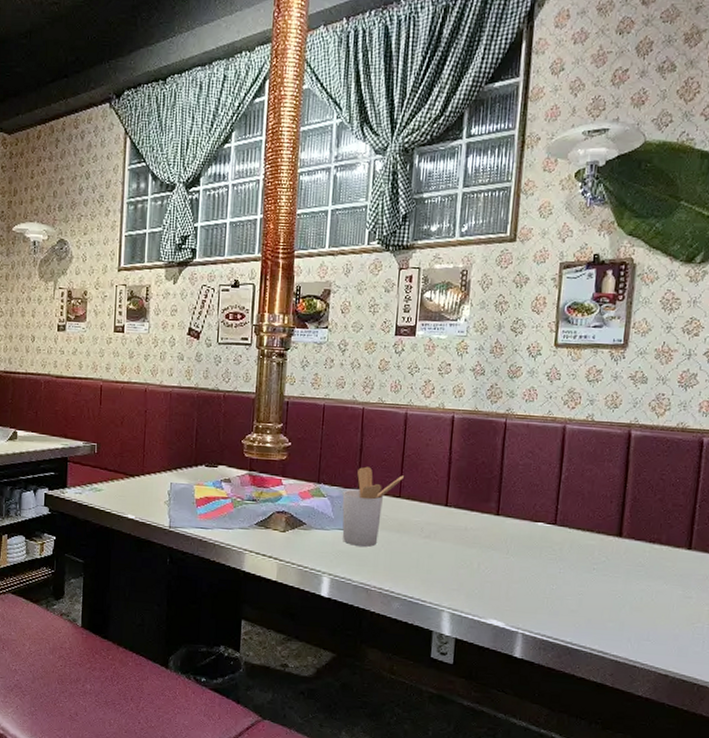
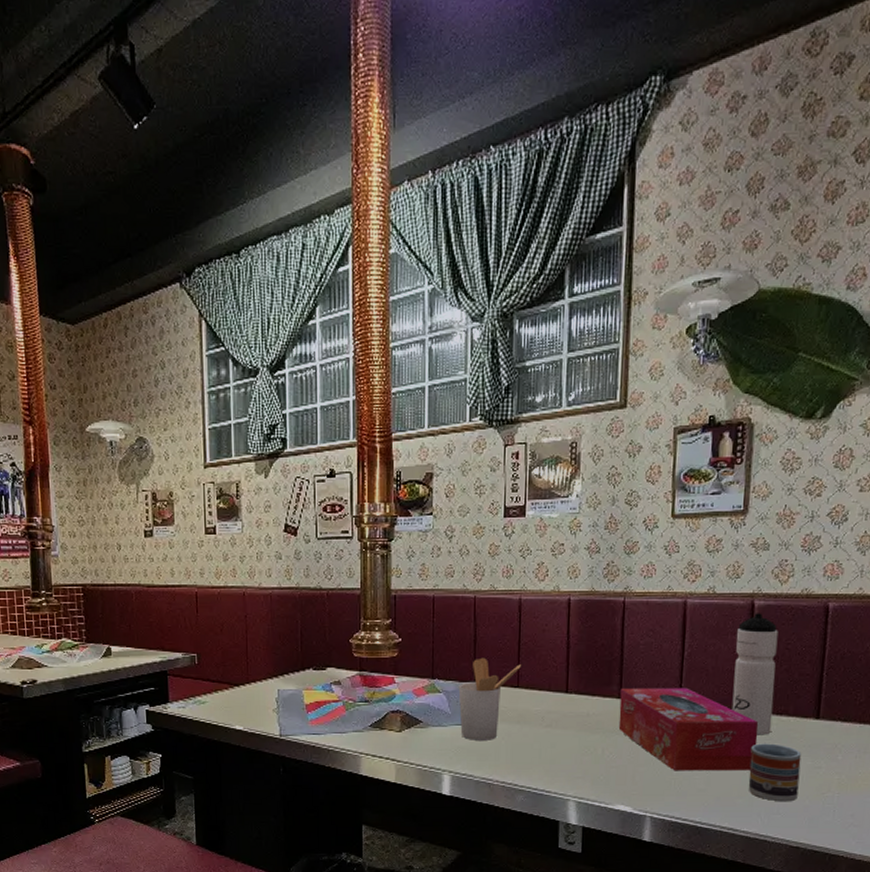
tissue box: none [494,505,632,595] -> present [618,687,759,771]
water bottle: none [605,442,654,562] -> present [731,613,778,735]
cup: none [619,569,673,630] -> present [748,743,802,802]

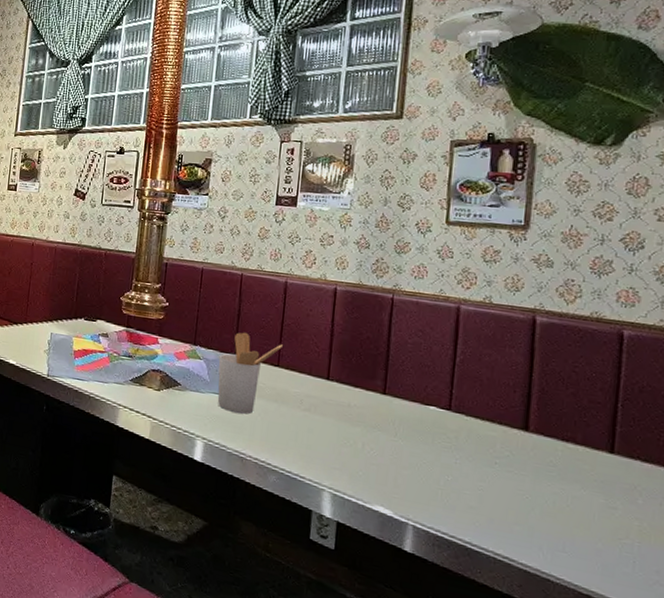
tissue box: present [618,687,759,771] -> none [381,384,541,496]
water bottle: present [731,613,778,735] -> none [509,329,564,461]
cup: present [748,743,802,802] -> none [527,468,593,541]

